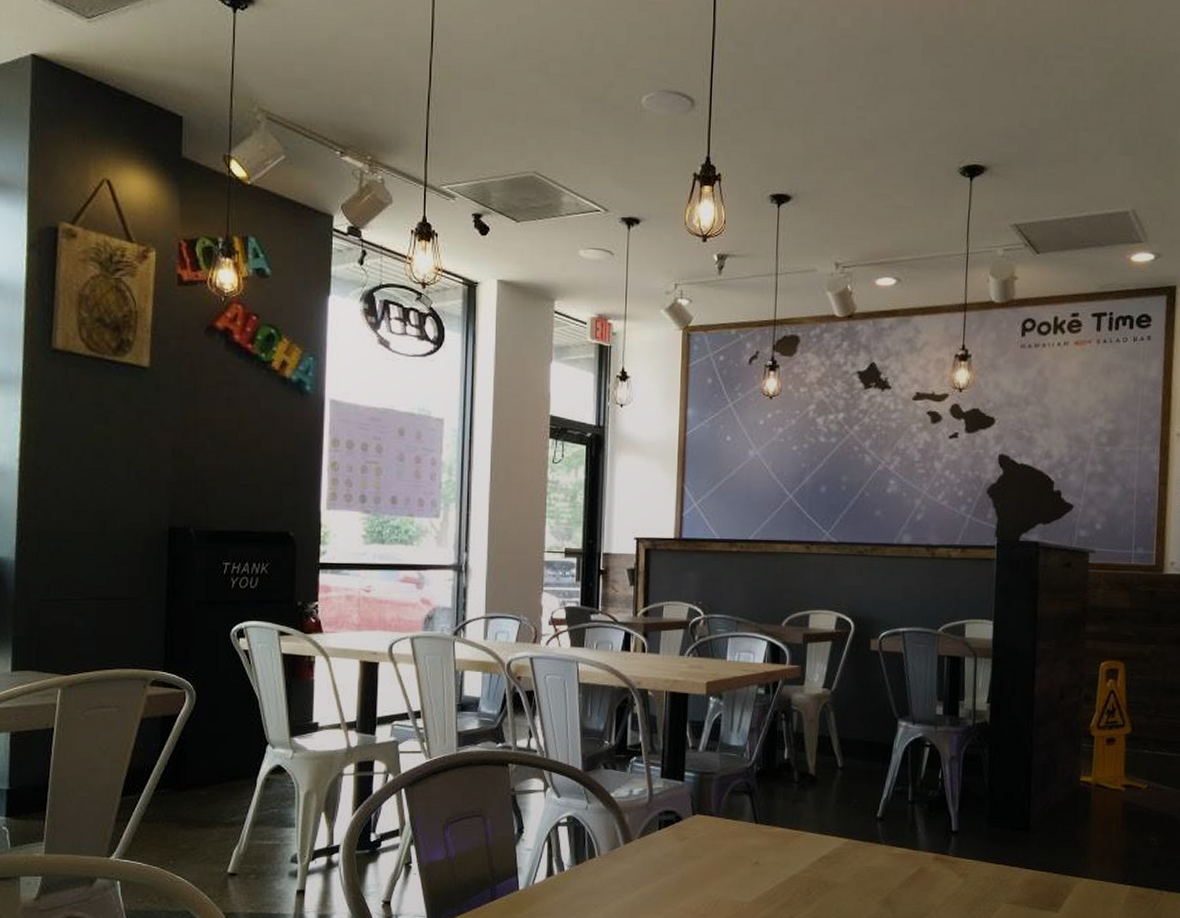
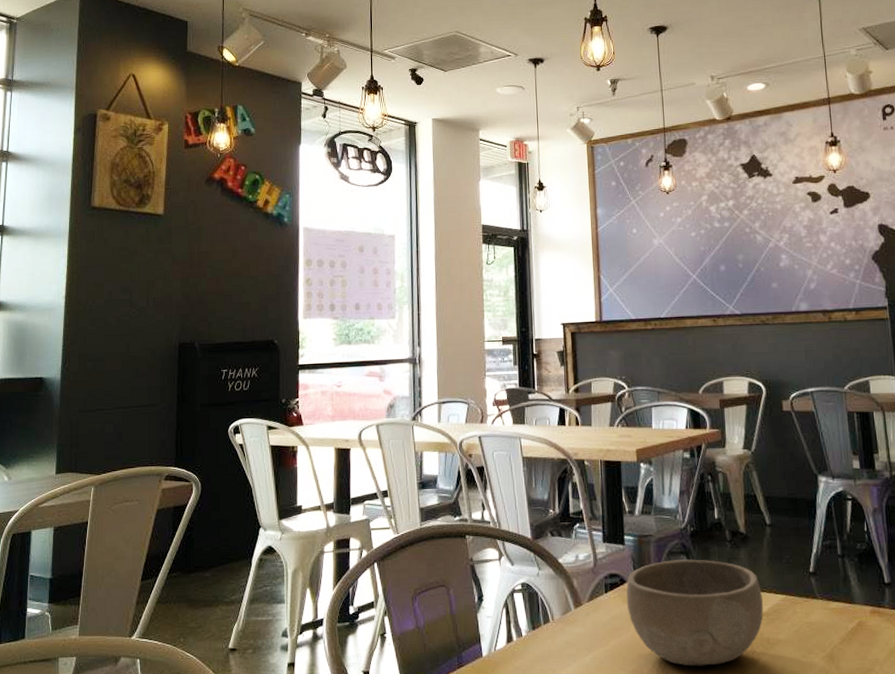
bowl: none [680,799,825,906] -> present [626,559,764,667]

